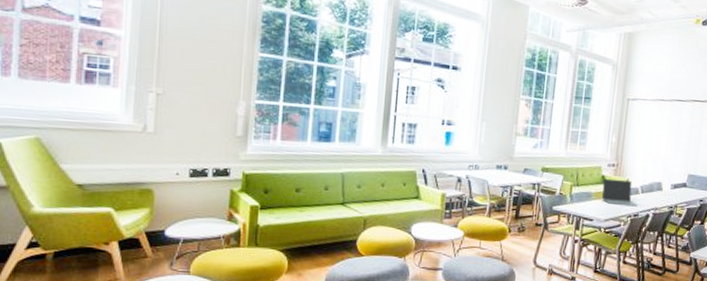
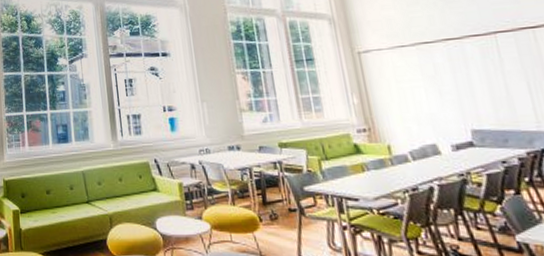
laptop: present [602,178,637,207] -> none [356,146,413,179]

